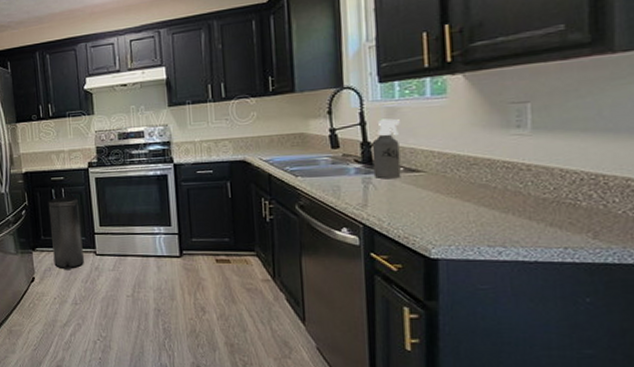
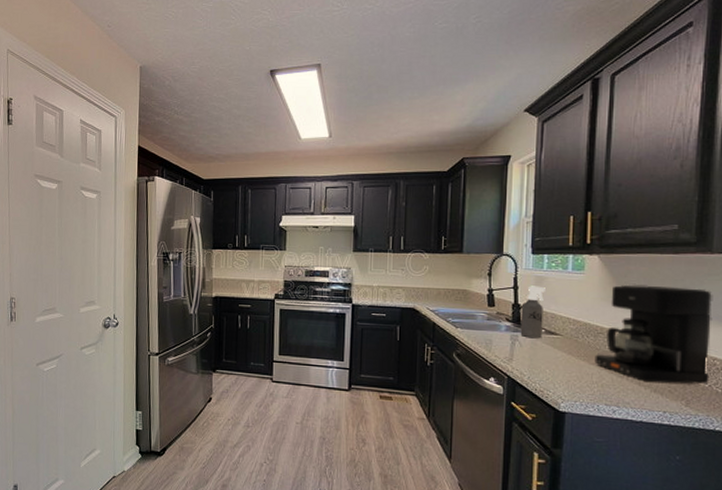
pedal bin: present [48,196,84,271] -> none [232,323,263,394]
coffee maker: none [469,98,621,214] -> present [594,285,710,384]

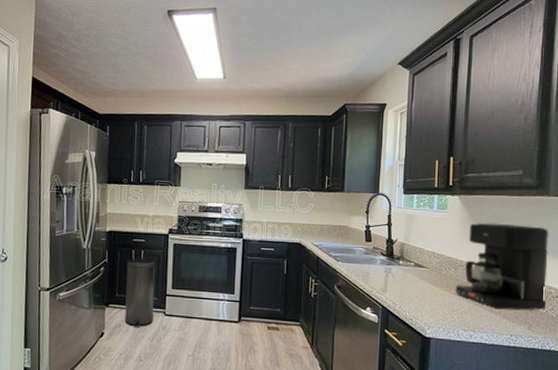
pedal bin: none [232,323,263,394] -> present [125,258,156,328]
spray bottle: present [520,286,545,339] -> none [393,223,415,271]

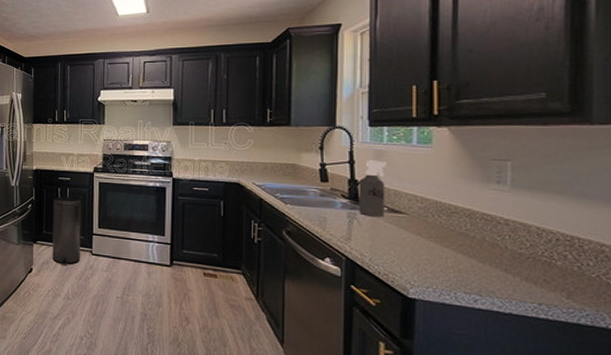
spray bottle: none [393,223,415,271] -> present [358,160,386,217]
coffee maker: present [455,223,547,309] -> none [449,160,595,273]

